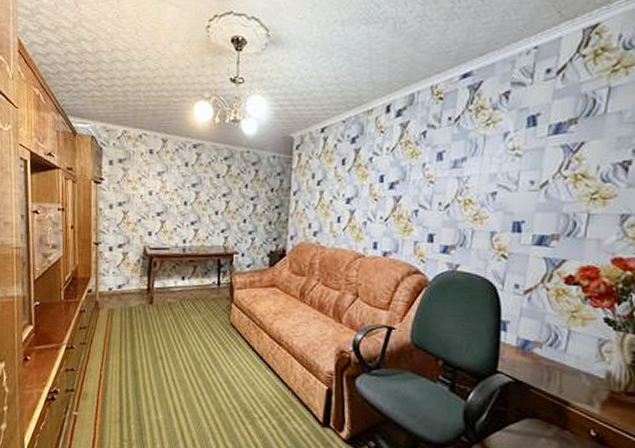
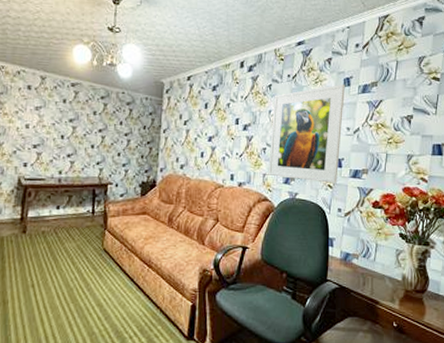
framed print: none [420,125,529,253] -> present [268,84,345,183]

